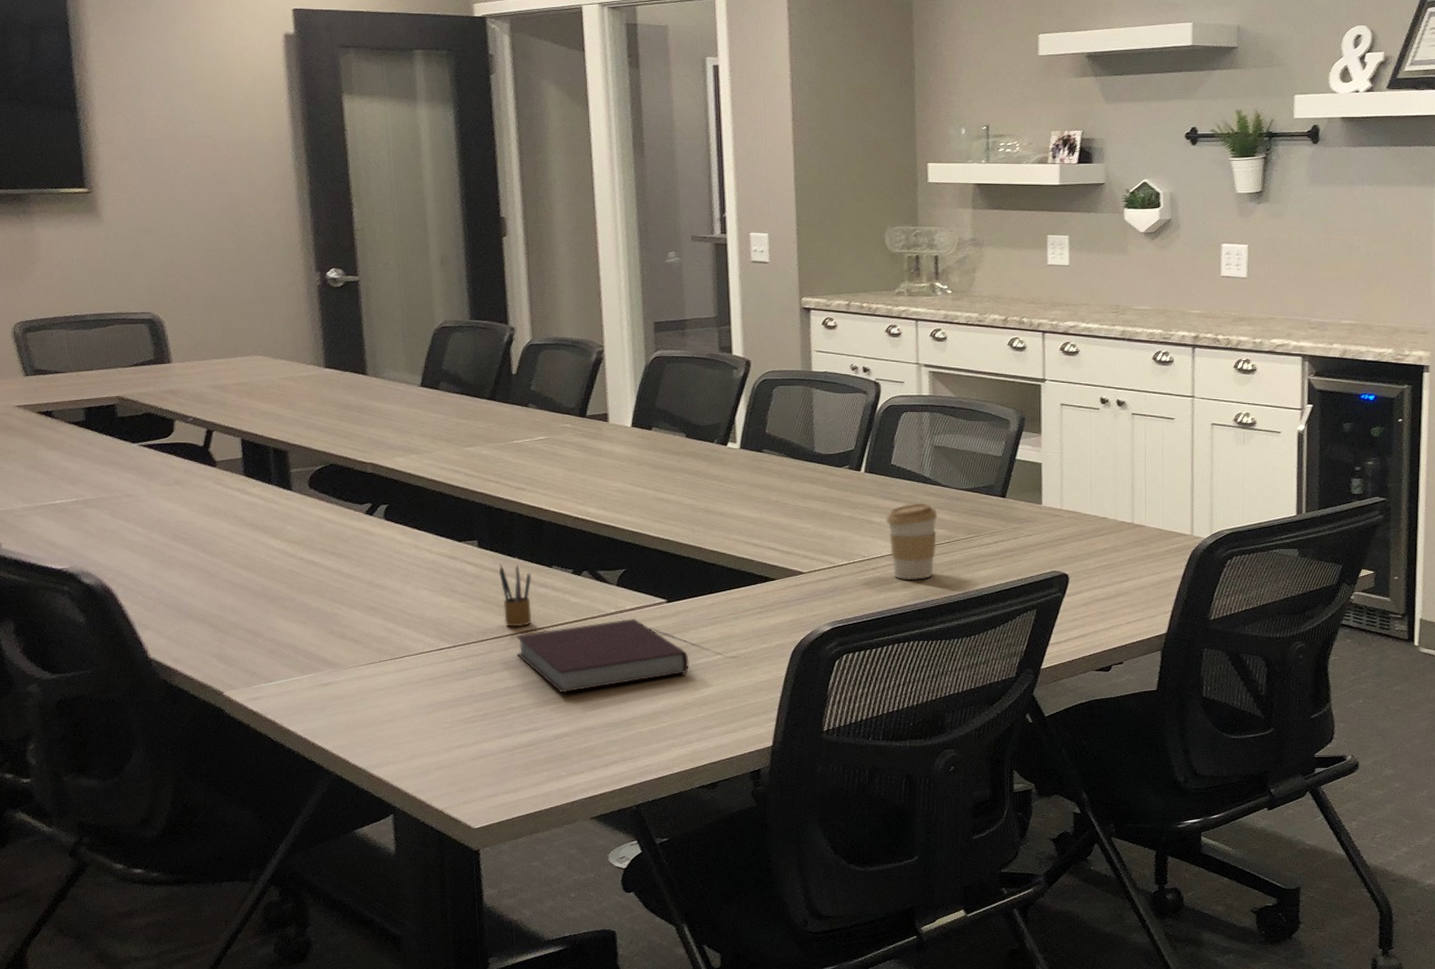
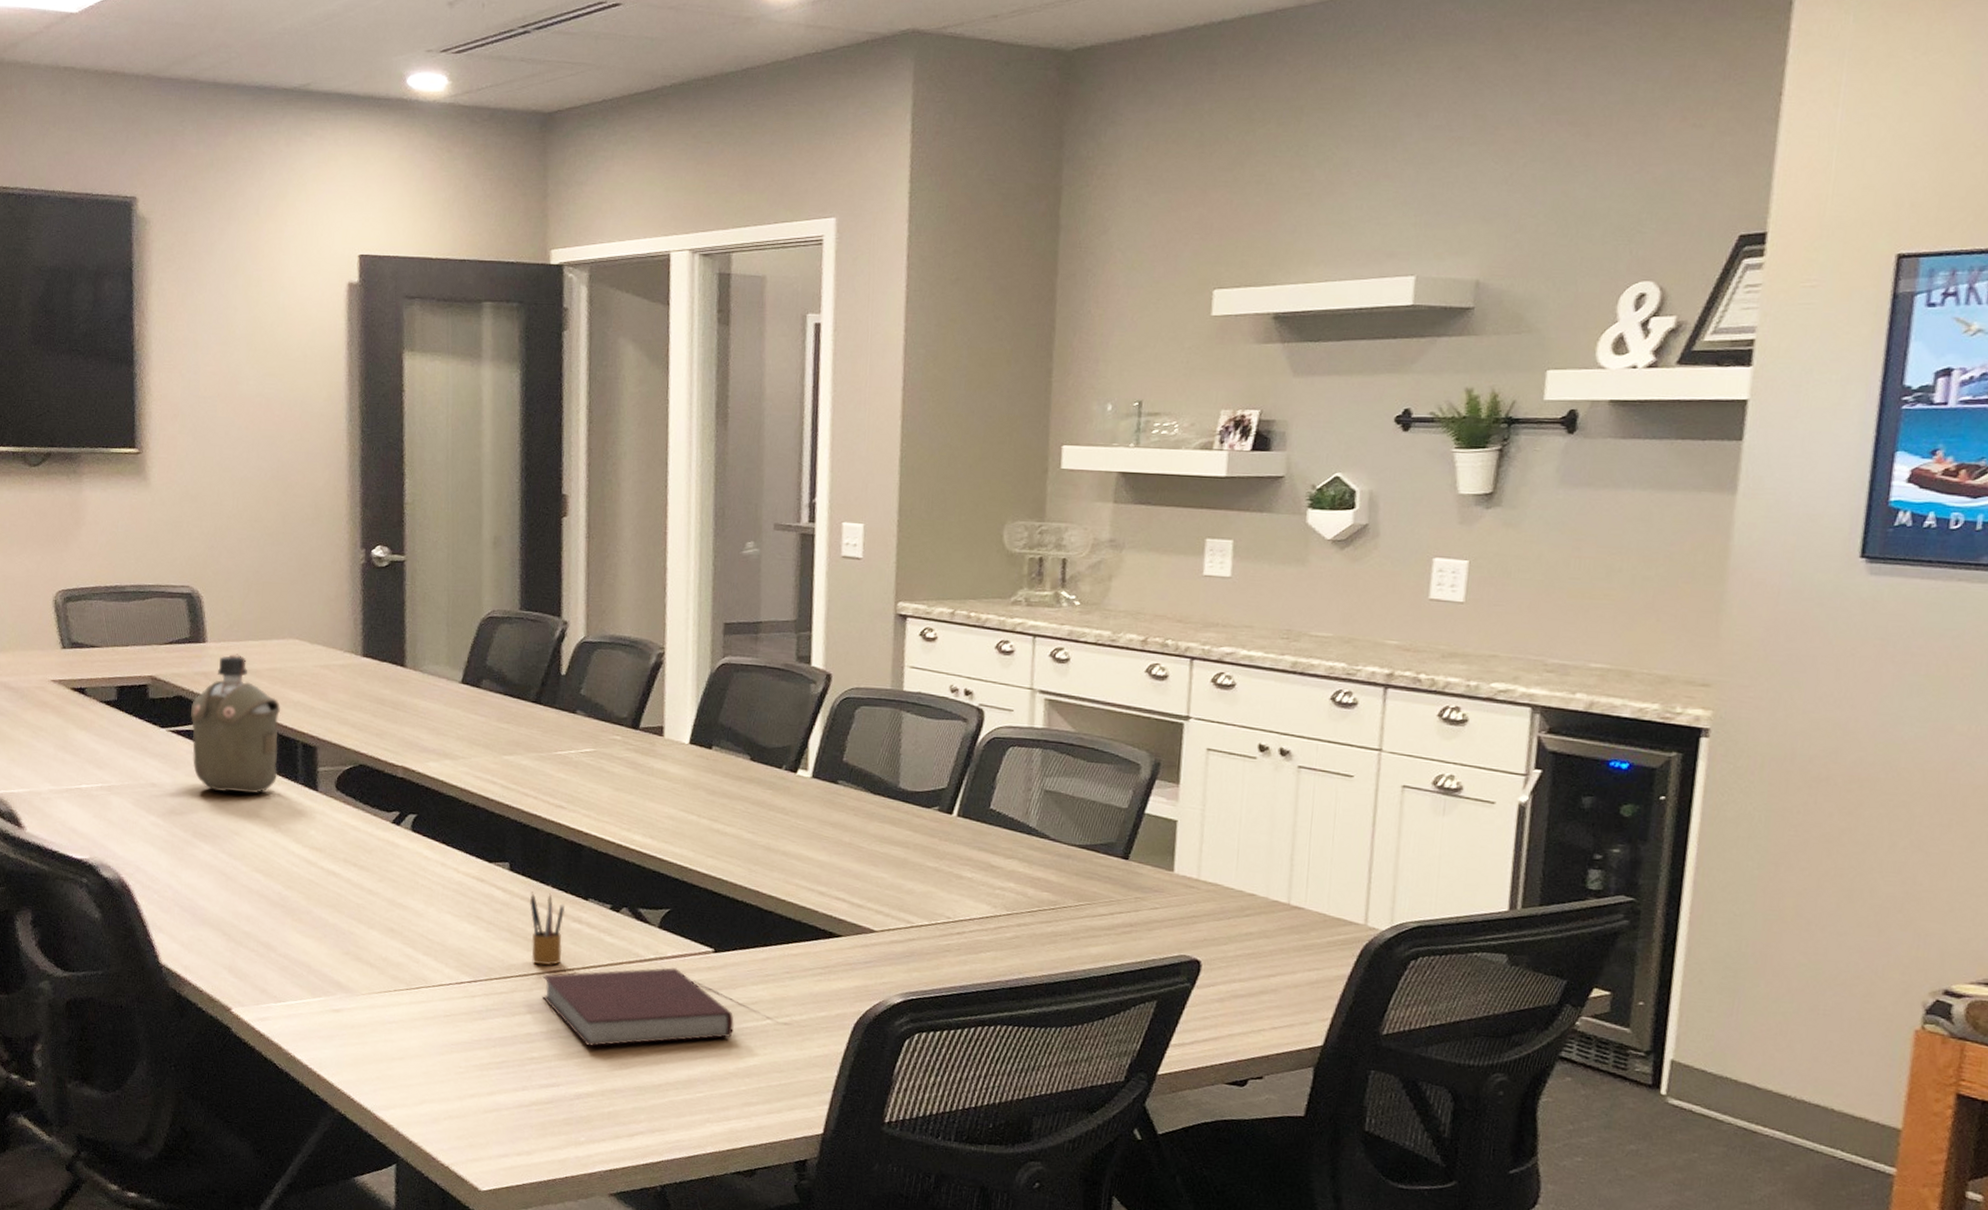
water bottle: none [161,371,252,498] -> present [191,654,280,794]
coffee cup: present [886,503,938,581] -> none [978,858,1043,952]

